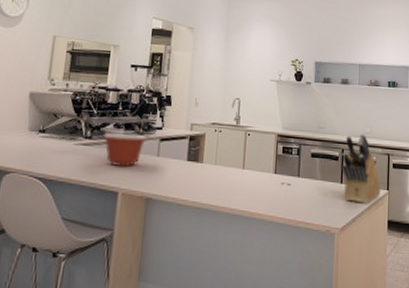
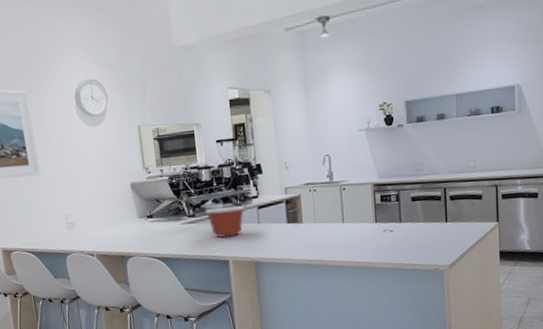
knife block: present [340,134,380,204] -> none [443,169,489,239]

